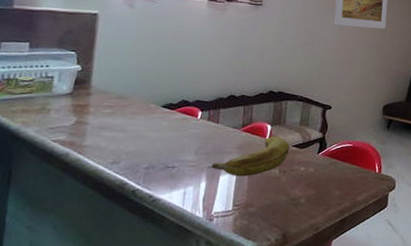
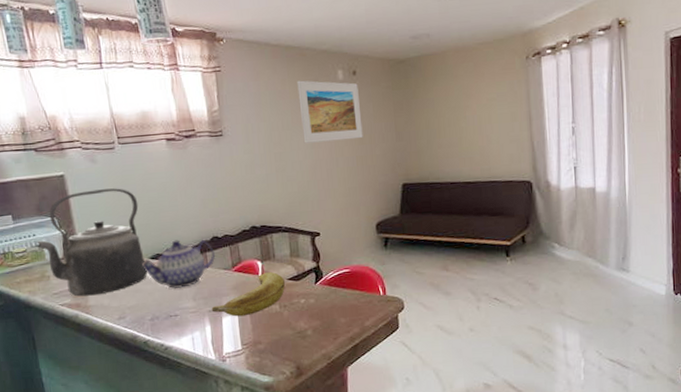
kettle: none [46,32,165,136] -> present [36,188,148,297]
teapot: none [152,92,228,141] -> present [142,239,215,289]

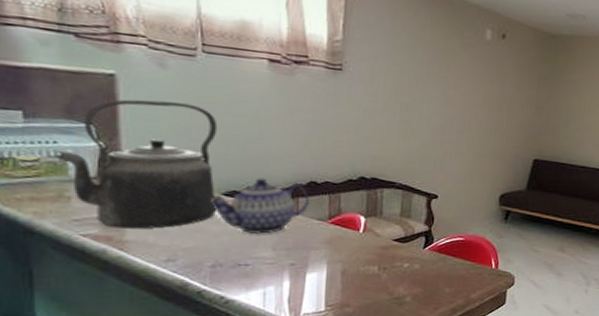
banana: present [211,272,286,317] -> none [294,230,390,275]
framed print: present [297,80,363,143] -> none [436,29,505,105]

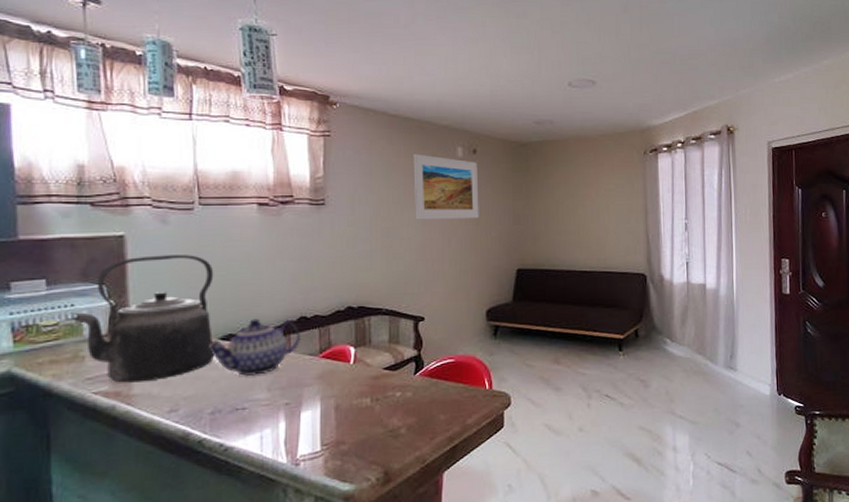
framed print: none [436,29,505,105] -> present [413,154,479,220]

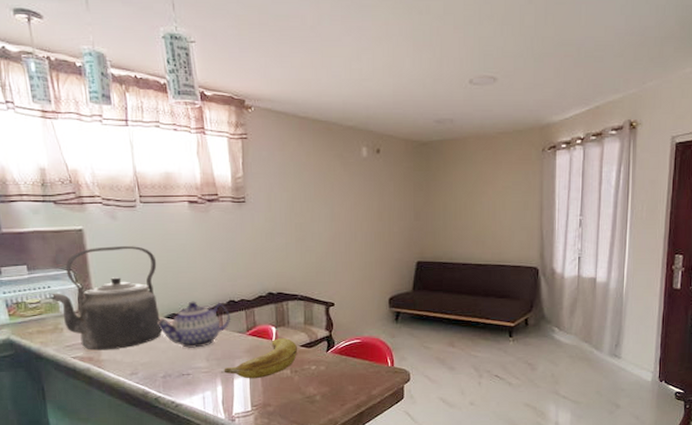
banana: none [289,360,381,412] -> present [224,338,298,379]
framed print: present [413,154,479,220] -> none [322,154,383,216]

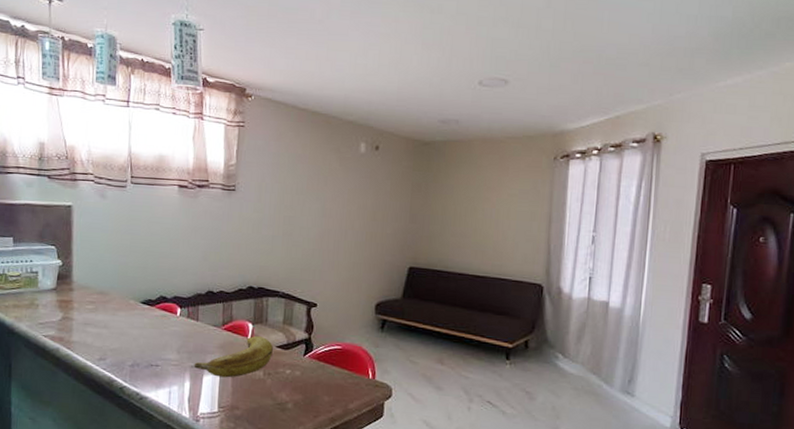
kettle: present [51,246,163,350] -> none [32,224,140,332]
teapot: present [157,301,230,349] -> none [132,288,207,339]

